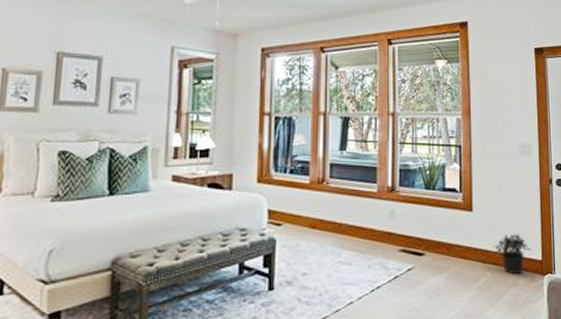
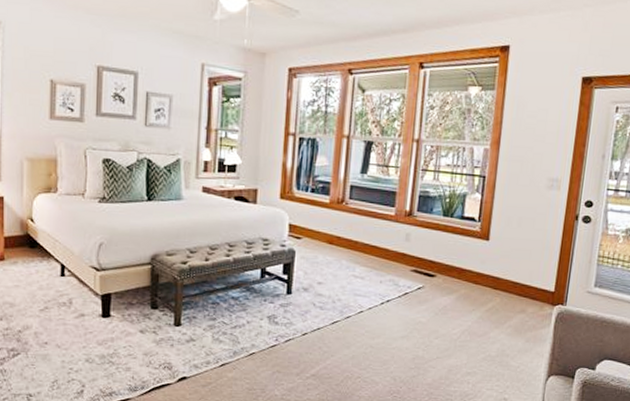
potted plant: present [494,234,531,275] -> none [506,265,545,303]

